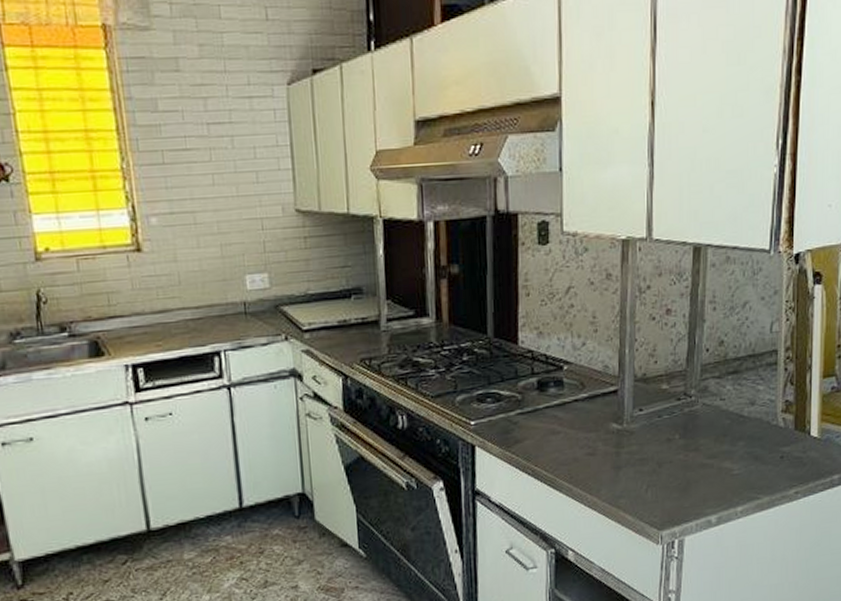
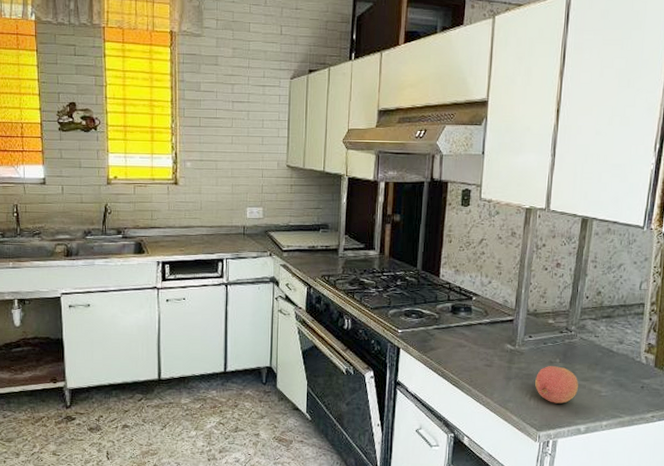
fruit: none [651,444,704,492] -> present [535,366,578,404]

